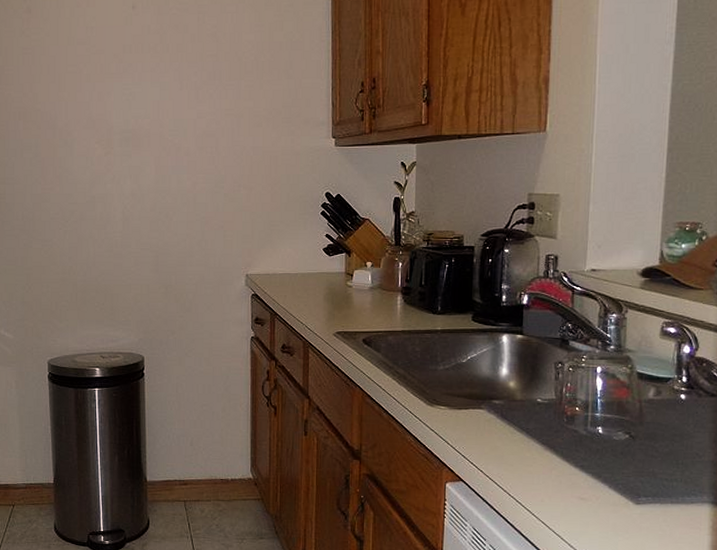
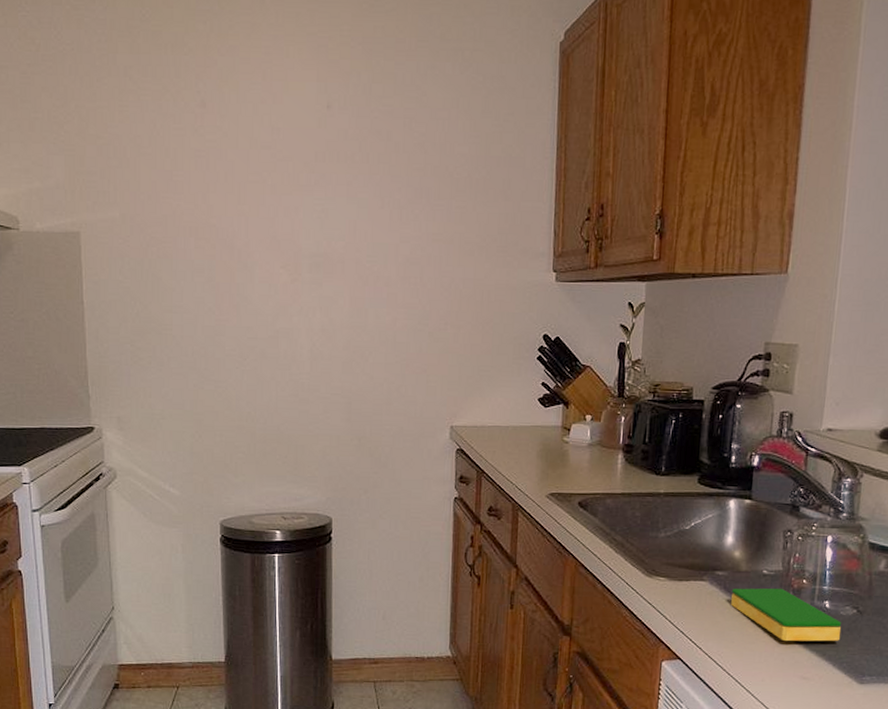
dish sponge: none [508,415,615,465] -> present [731,588,842,642]

